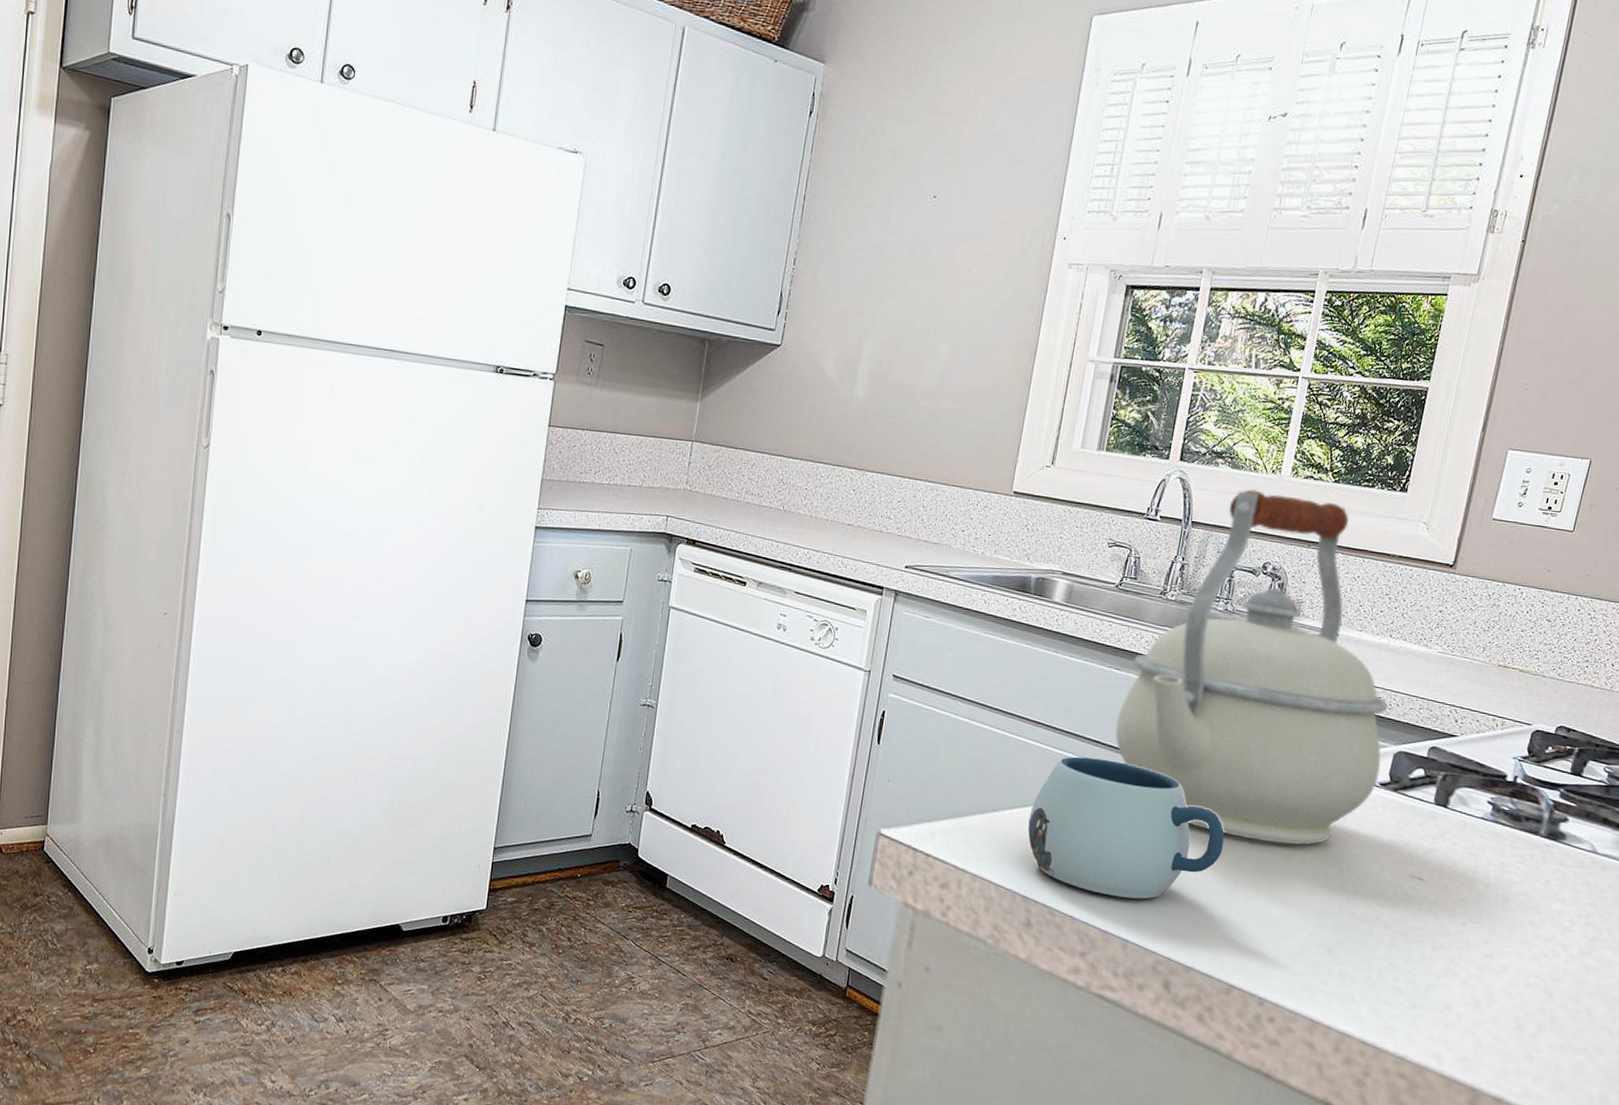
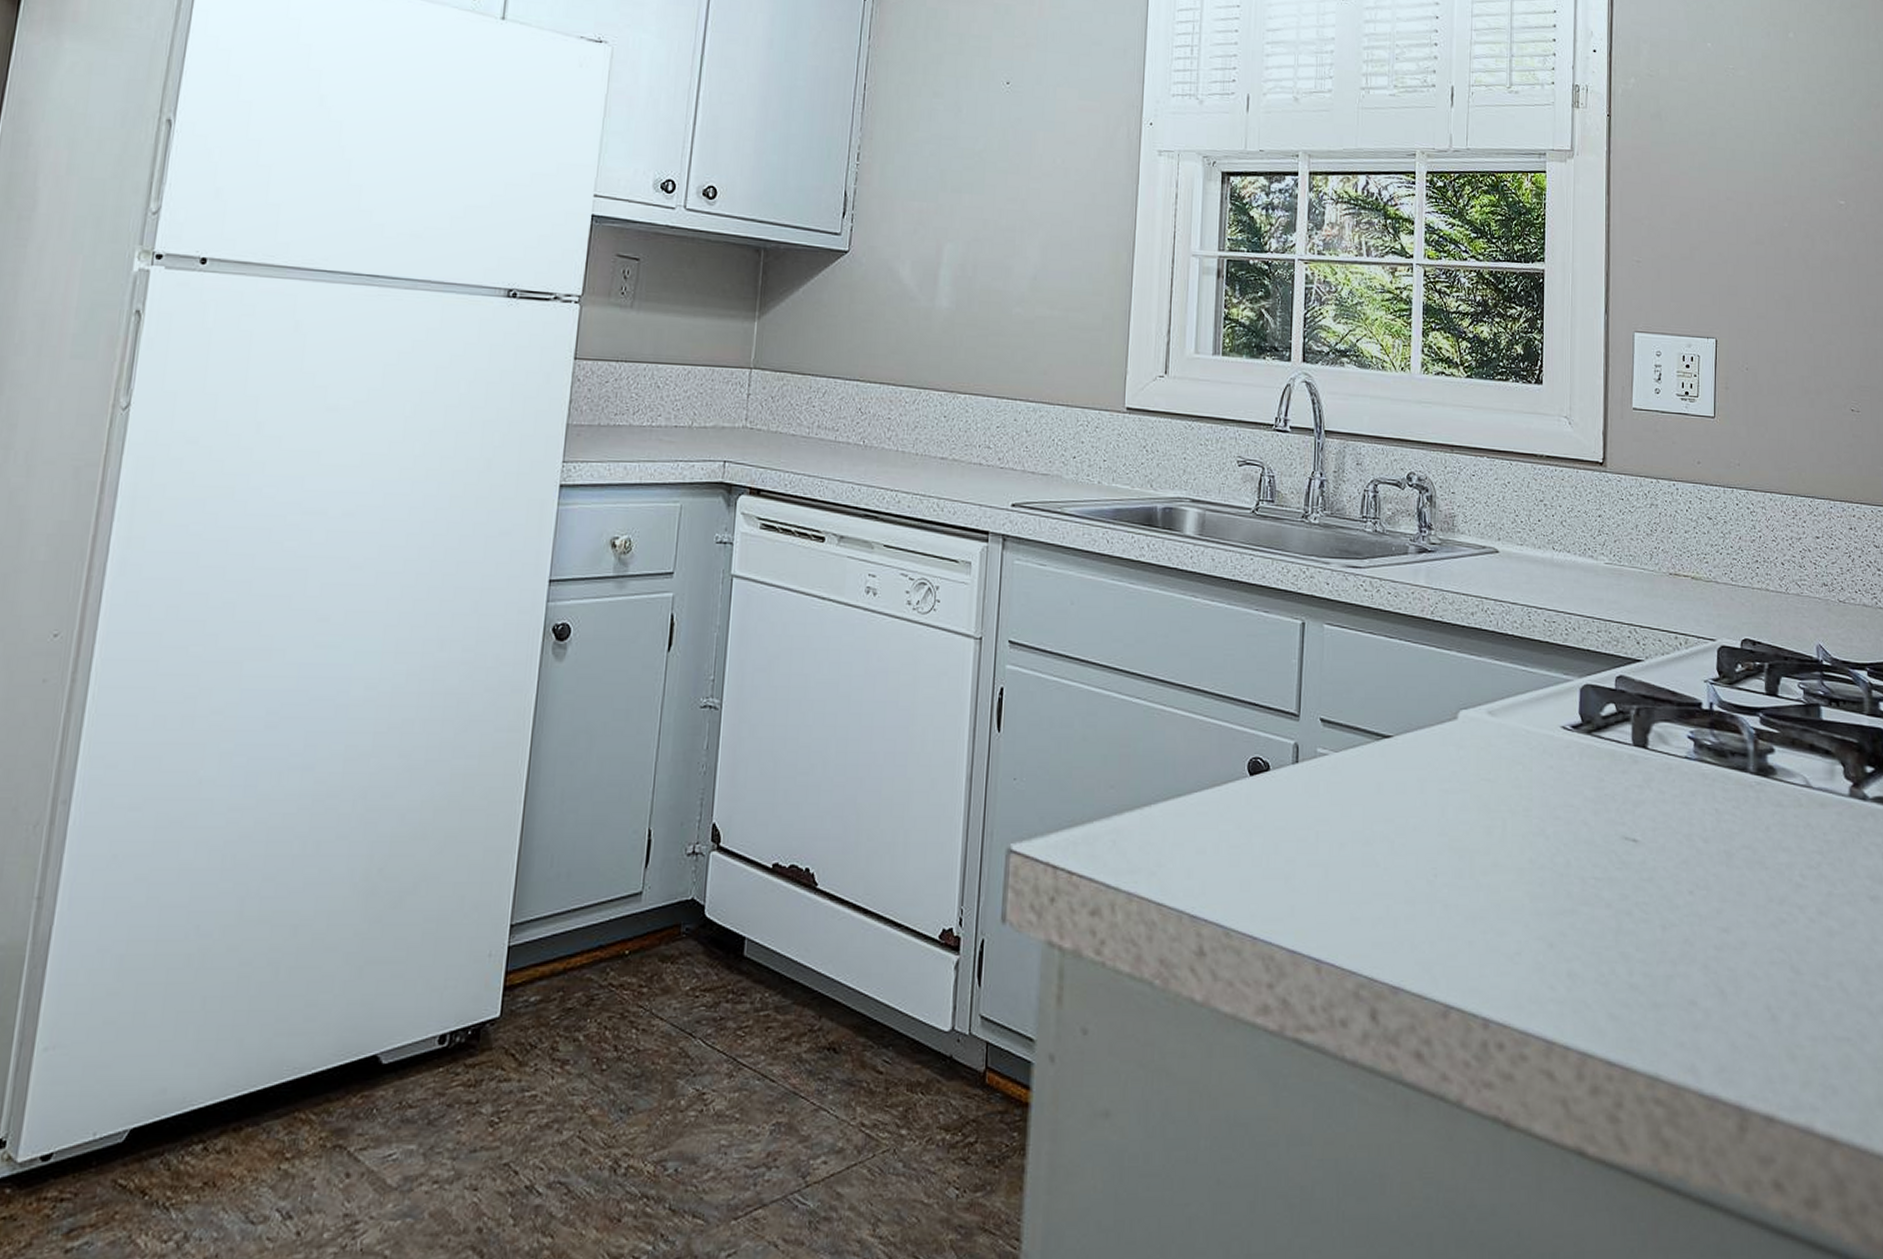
mug: present [1027,756,1225,899] -> none [1186,725,1414,903]
kettle: present [1115,489,1389,846] -> none [1273,390,1569,813]

